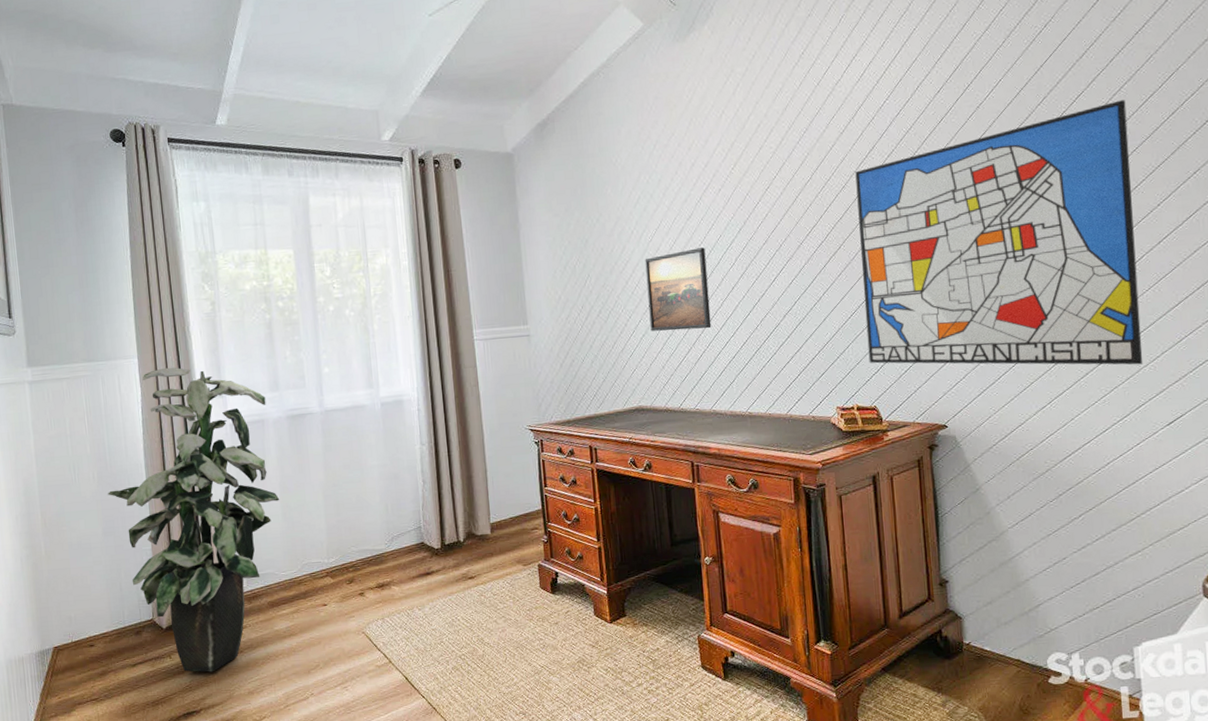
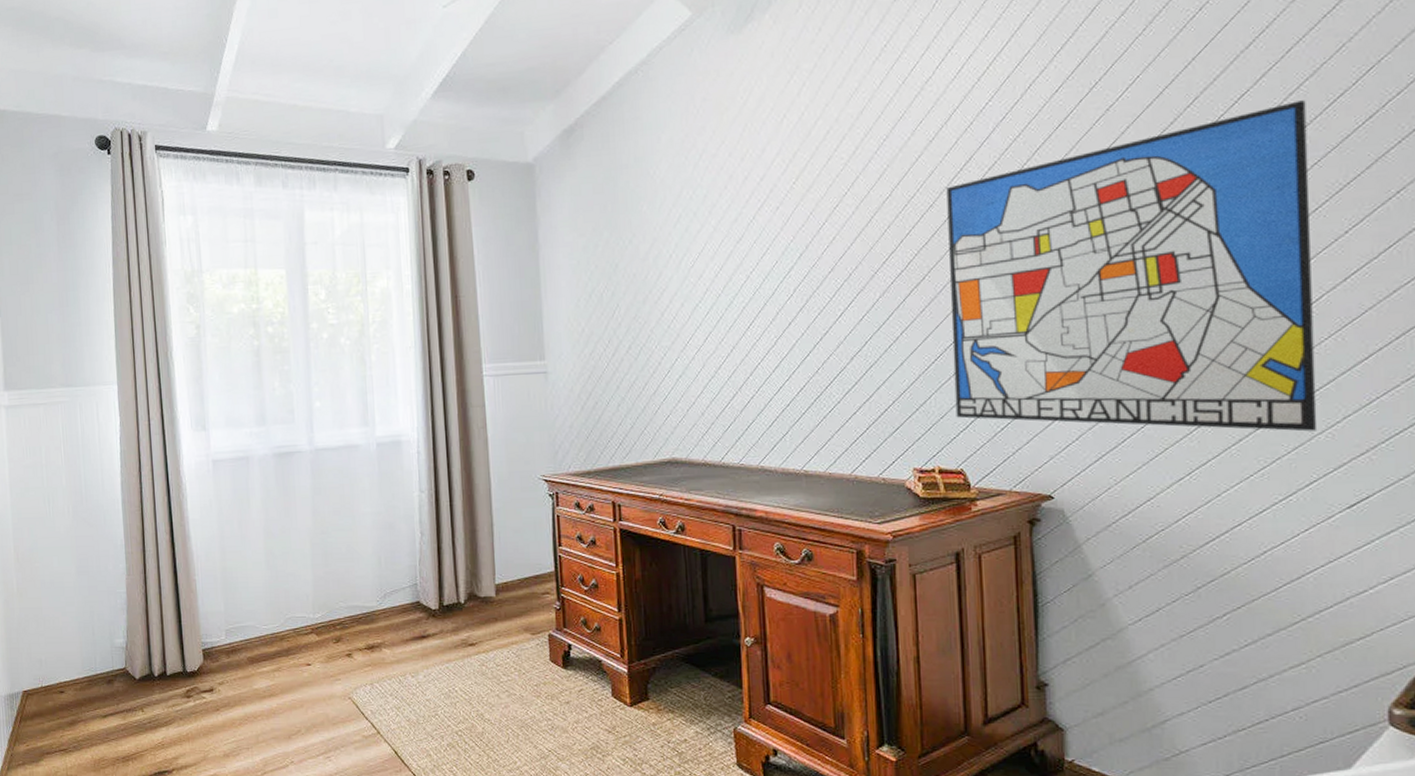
indoor plant: present [108,367,280,672] -> none [83,395,264,730]
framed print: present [645,247,712,331] -> none [684,275,762,372]

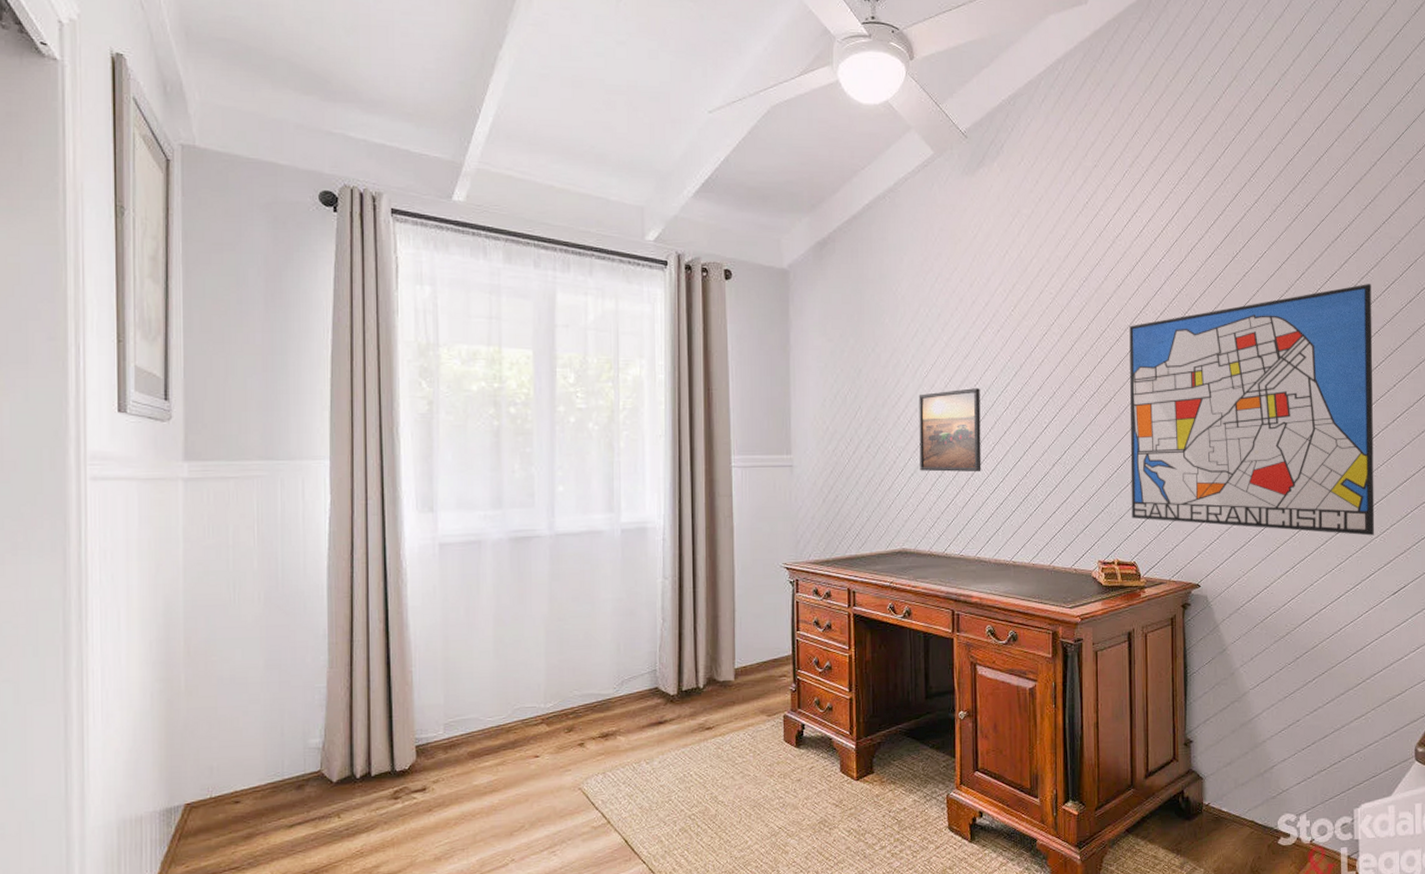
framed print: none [684,275,762,372] -> present [919,388,982,472]

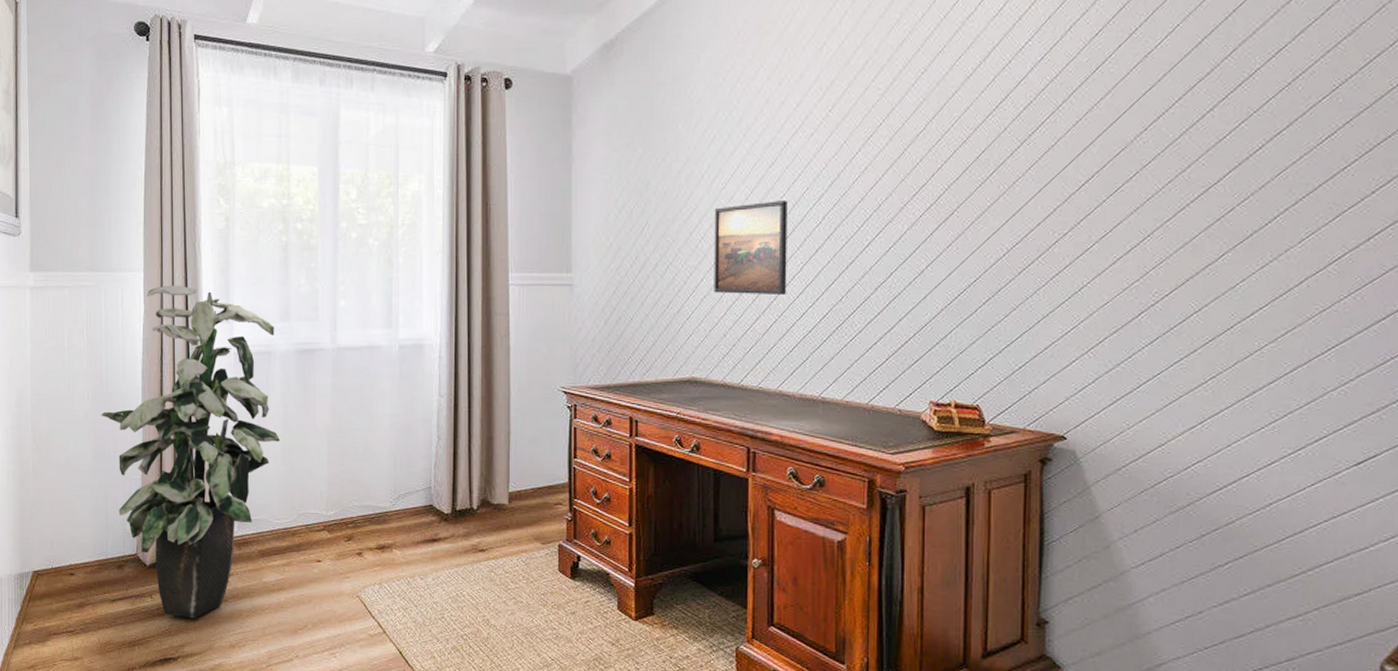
indoor plant: none [276,473,493,835] -> present [101,285,281,619]
wall art: present [1129,284,1375,536] -> none [975,59,1342,388]

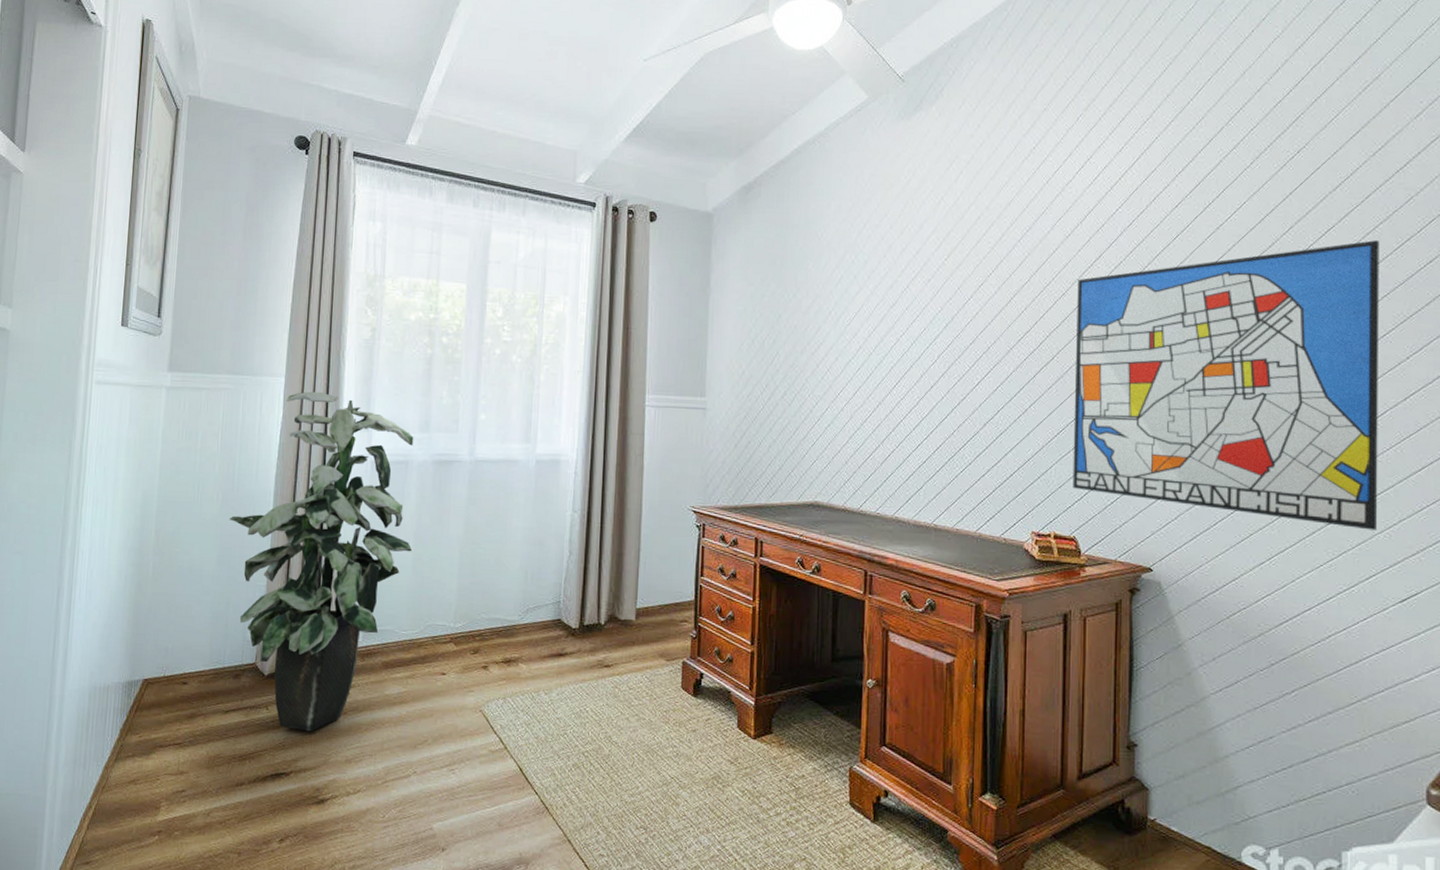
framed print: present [714,201,788,296] -> none [837,339,906,427]
wall art: none [975,59,1342,388] -> present [1072,240,1380,531]

